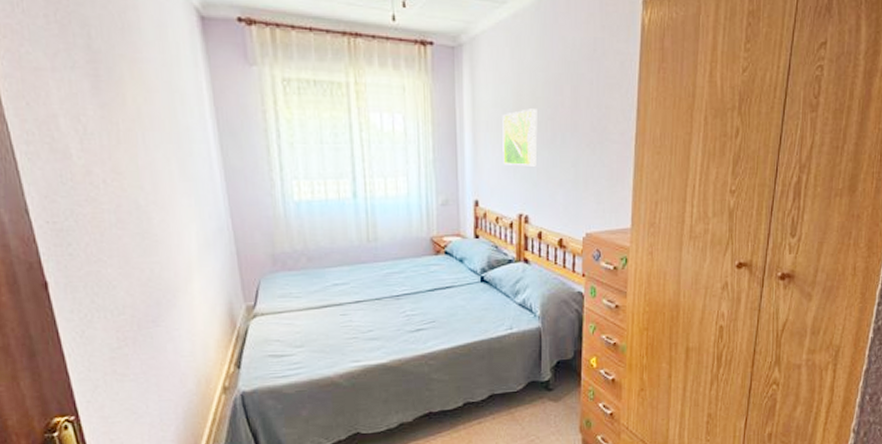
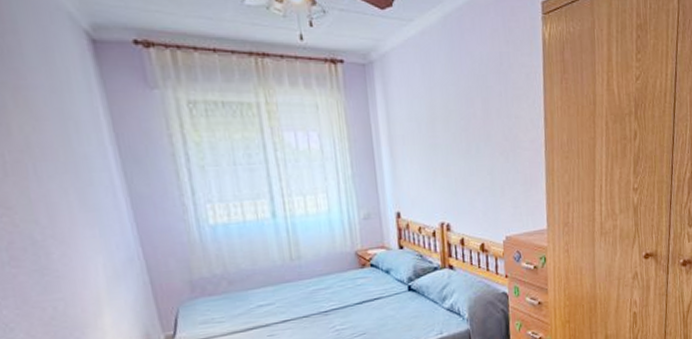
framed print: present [502,108,538,166] -> none [417,121,454,177]

